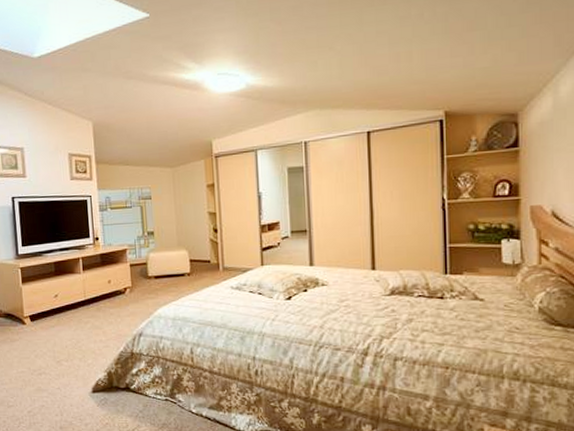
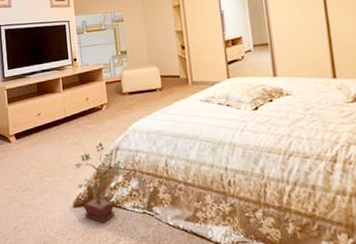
potted plant: none [94,327,145,408] -> present [74,142,122,222]

